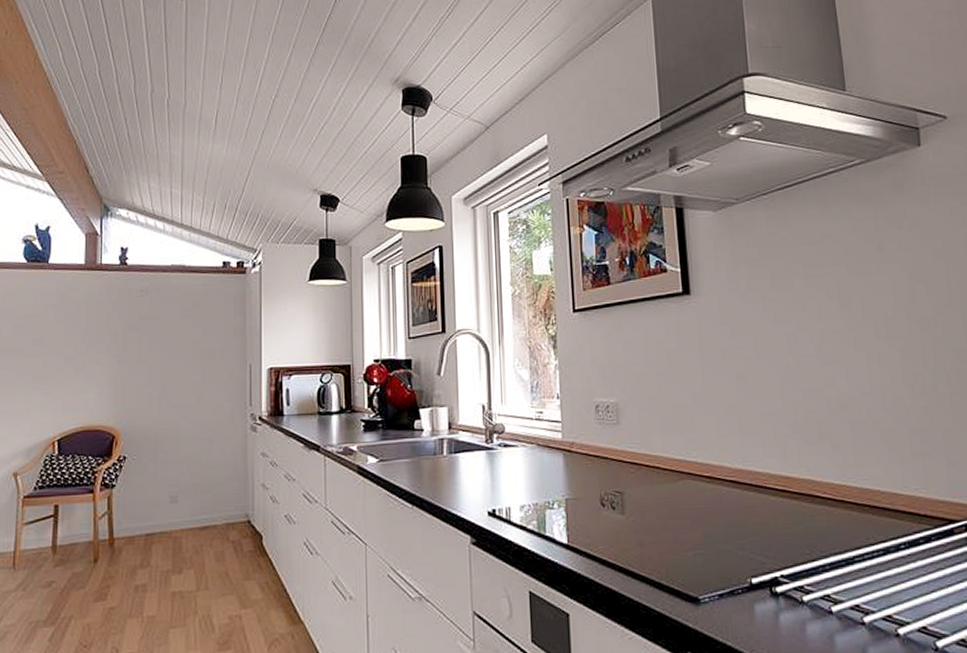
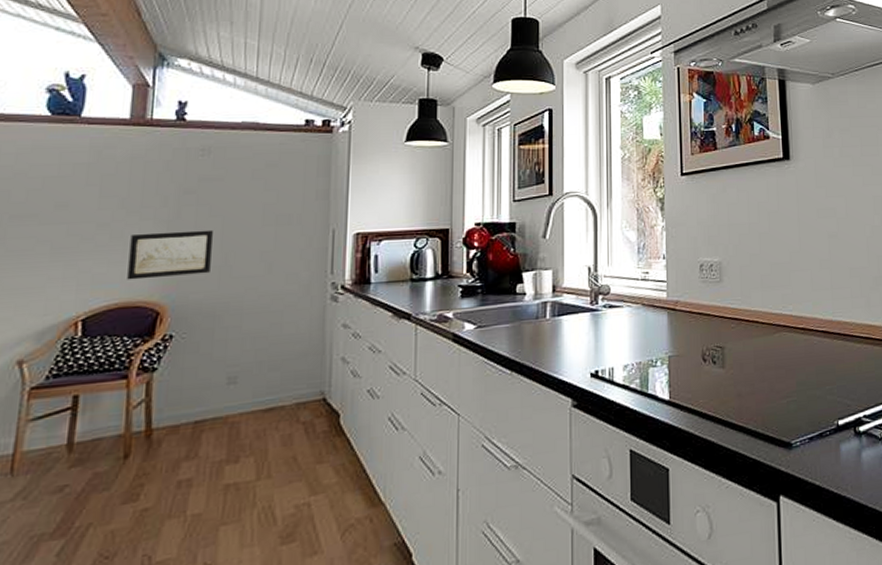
wall art: none [89,363,153,407] -> present [127,229,213,280]

